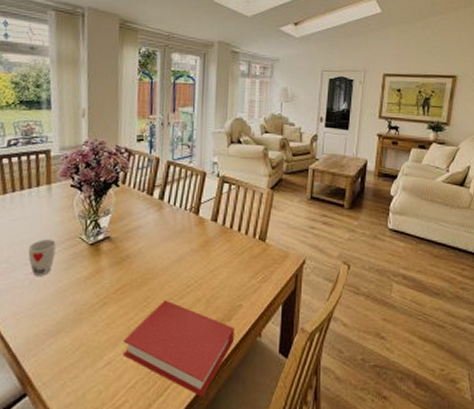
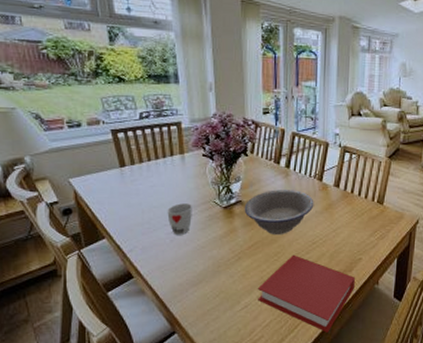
bowl: none [112,224,190,276] -> present [244,190,314,234]

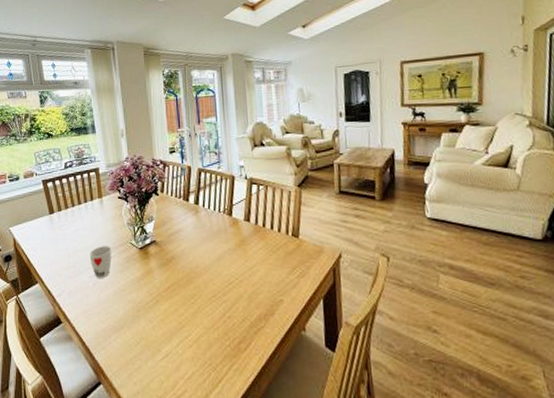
bowl: present [244,190,314,234] -> none [158,227,226,275]
book: present [257,254,355,333] -> none [176,296,279,389]

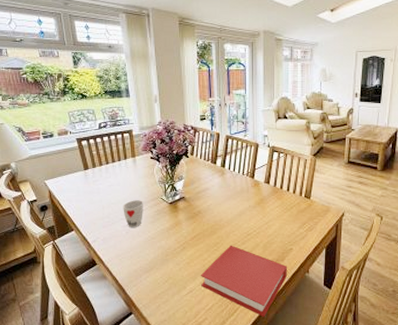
book: none [176,296,279,389] -> present [200,245,287,317]

